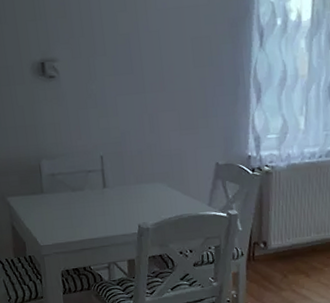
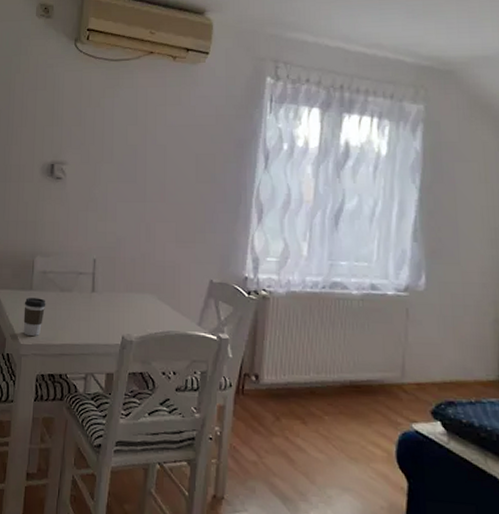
coffee cup: none [37,200,60,237] -> present [23,298,46,336]

